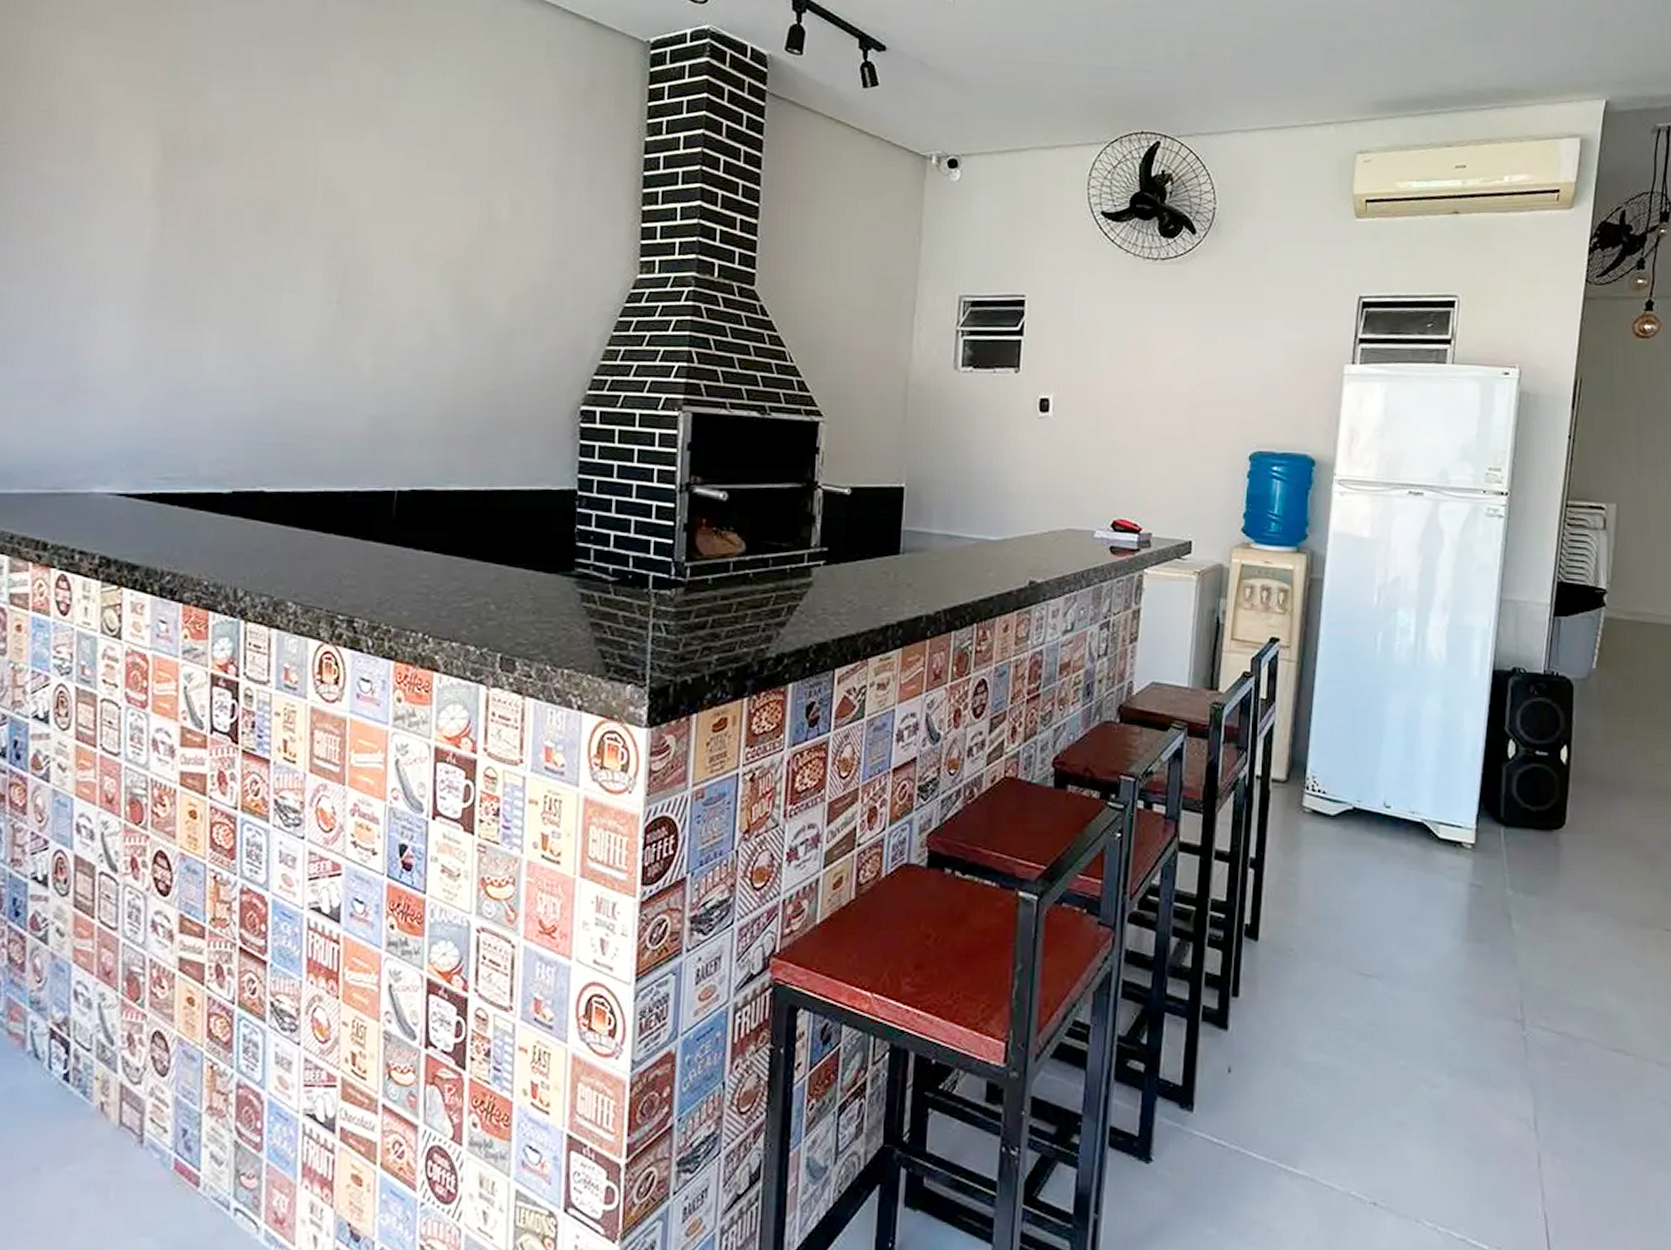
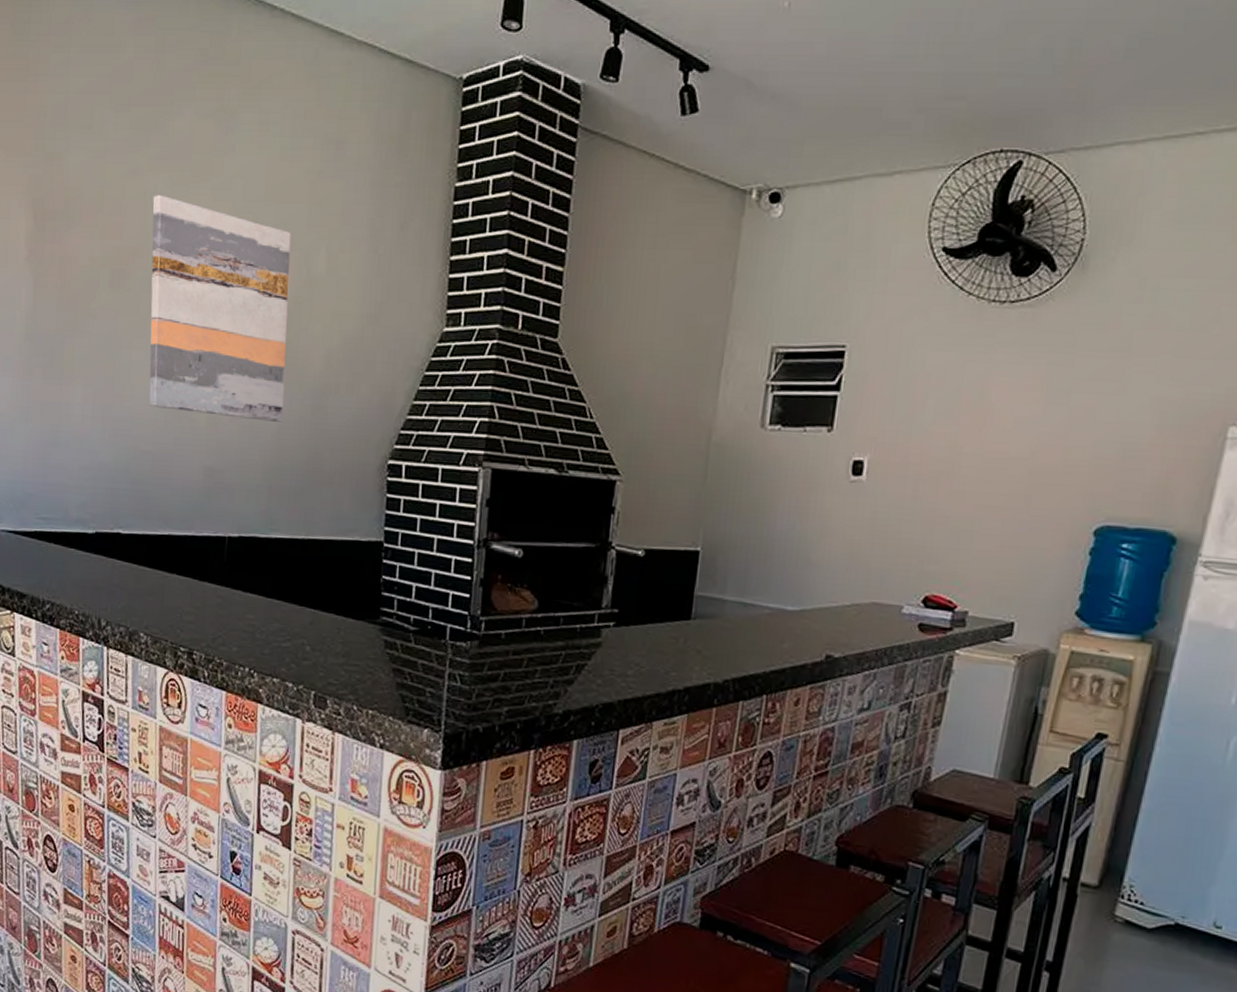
wall art: none [302,135,470,369] -> present [149,194,291,422]

